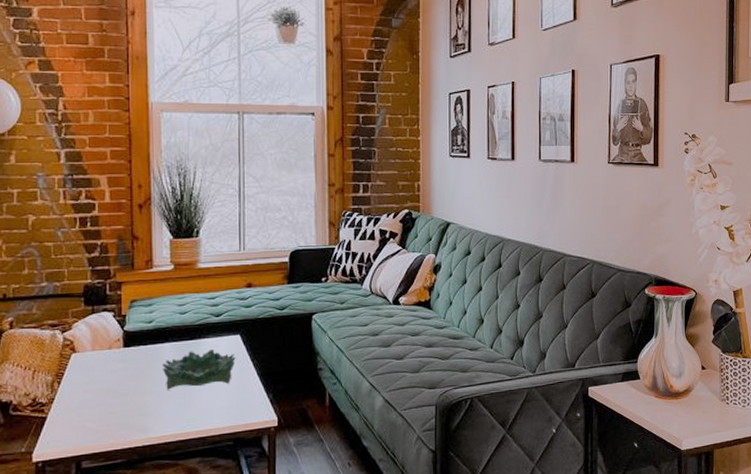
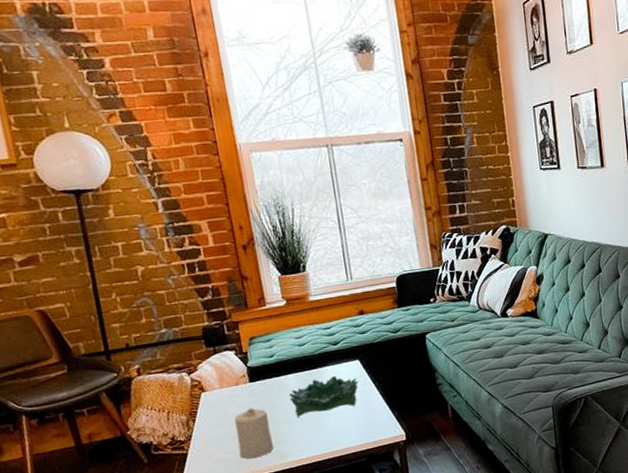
candle: none [101,374,137,430] -> present [235,407,274,459]

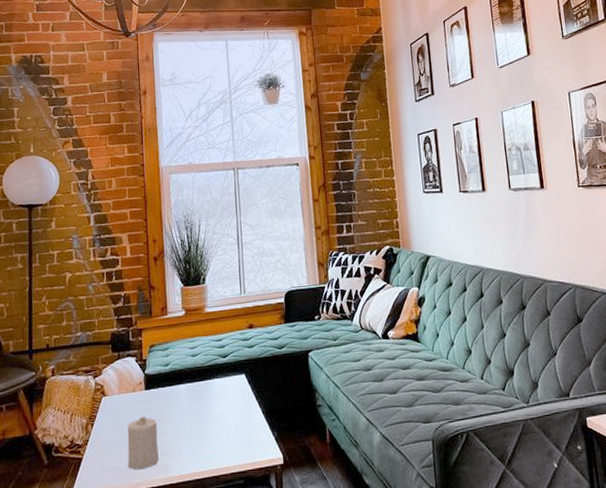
decorative bowl: present [289,375,358,417] -> none [179,388,242,430]

